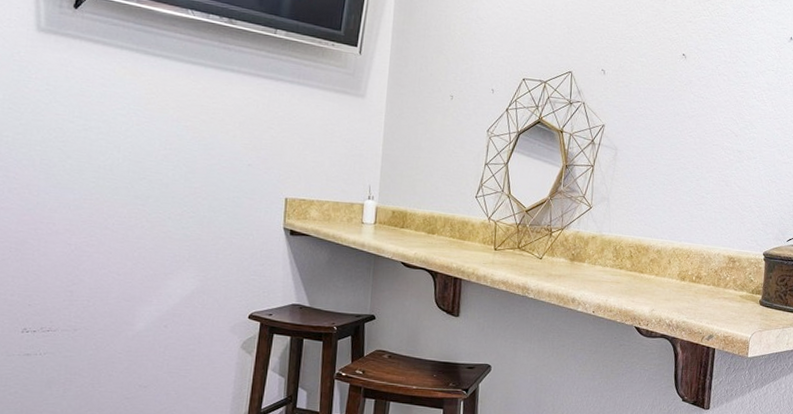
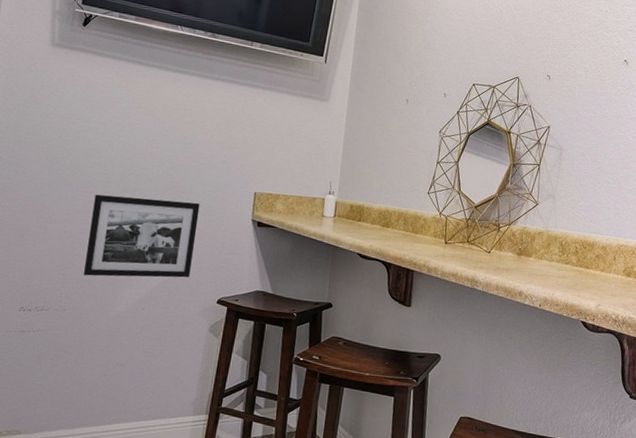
picture frame: none [93,202,225,293] -> present [83,194,200,278]

